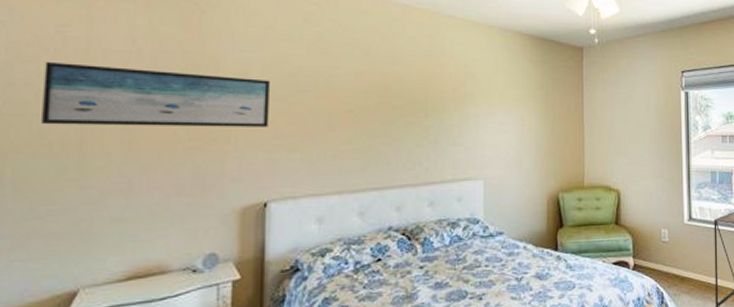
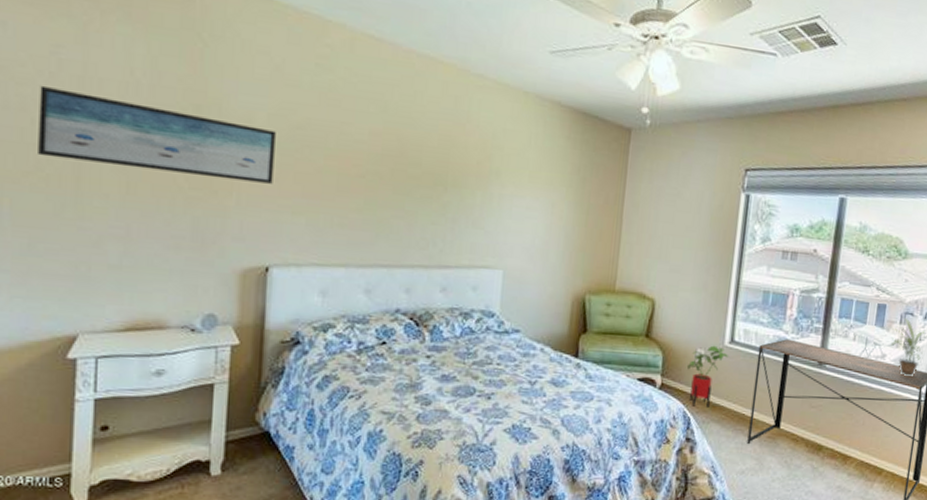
house plant: none [654,224,690,282] -> present [686,345,729,407]

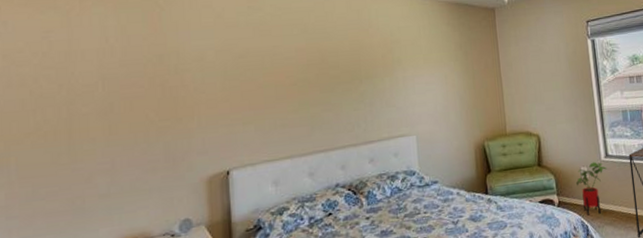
wall art: present [38,85,276,184] -> none [35,62,225,119]

